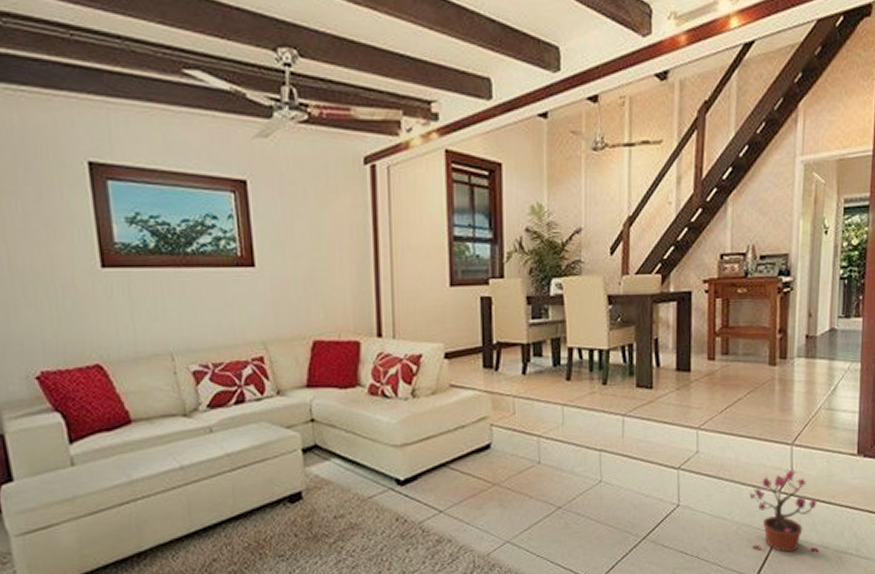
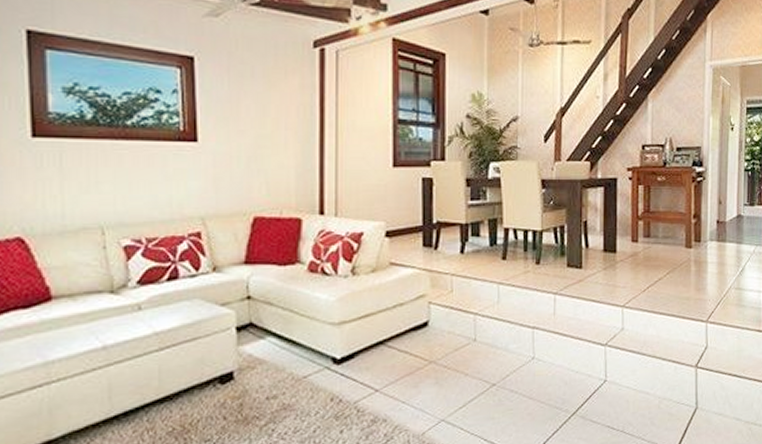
potted plant: present [749,470,819,553] -> none [670,346,732,425]

